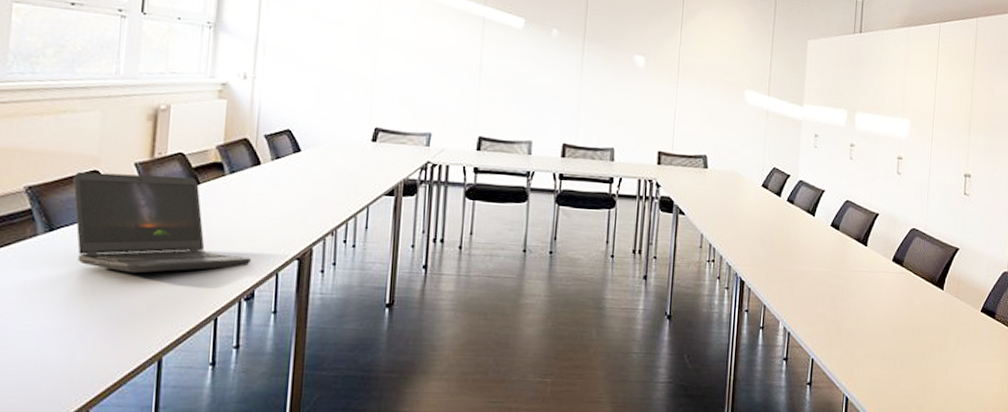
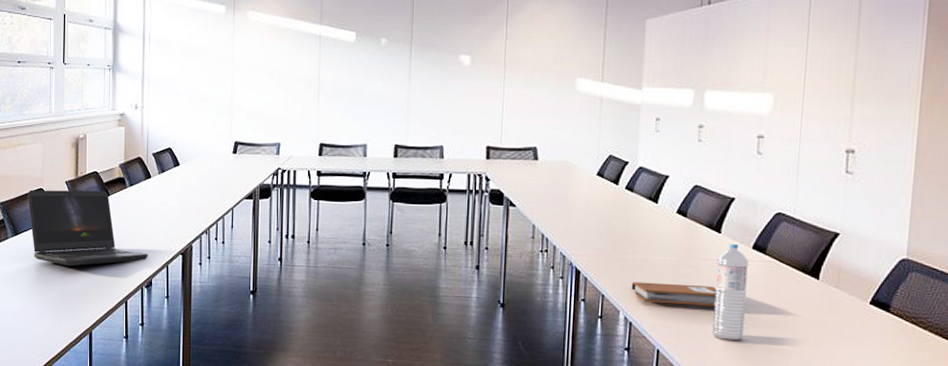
notebook: none [790,292,863,316] -> present [631,281,717,306]
water bottle: none [859,256,889,348] -> present [712,243,748,341]

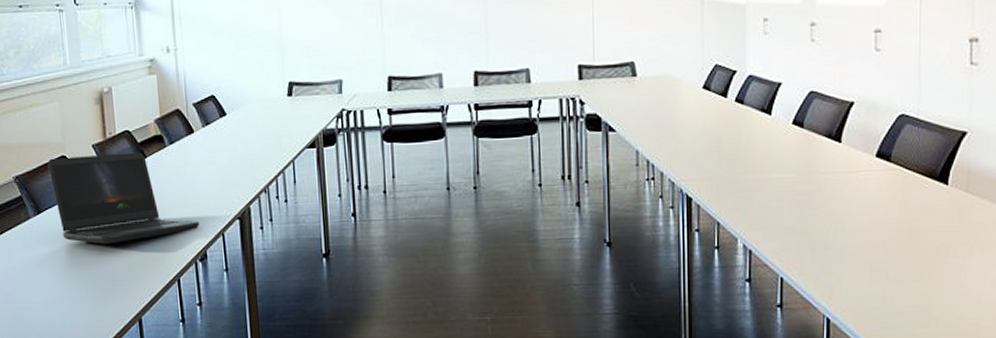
notebook: present [631,281,717,306] -> none [748,202,841,226]
water bottle: present [712,243,748,341] -> none [839,152,872,260]

